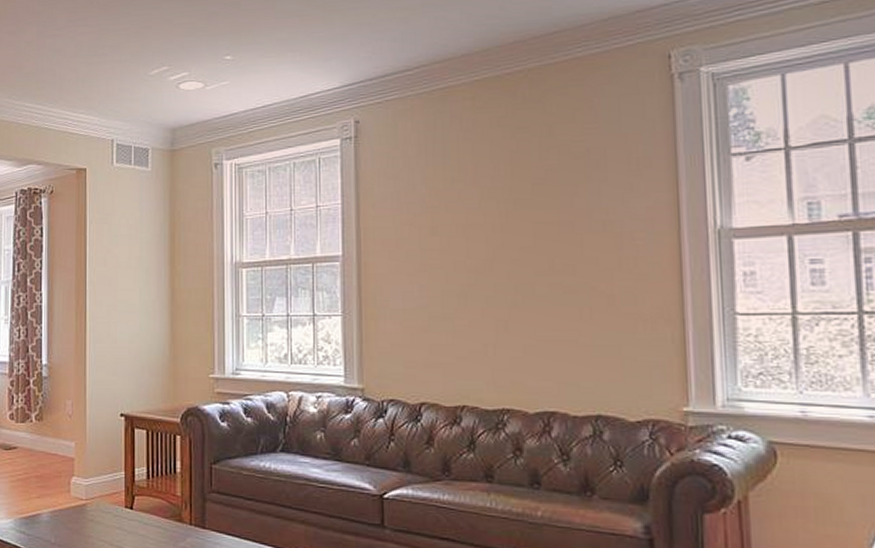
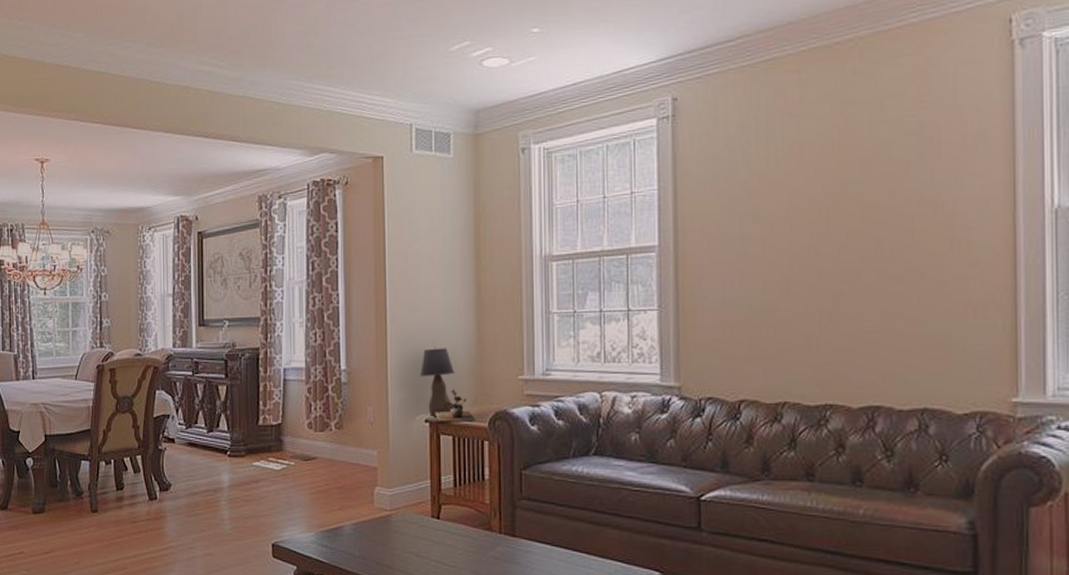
table lamp: none [117,345,150,412] -> present [420,347,456,418]
succulent plant: none [131,386,169,417] -> present [436,389,476,422]

